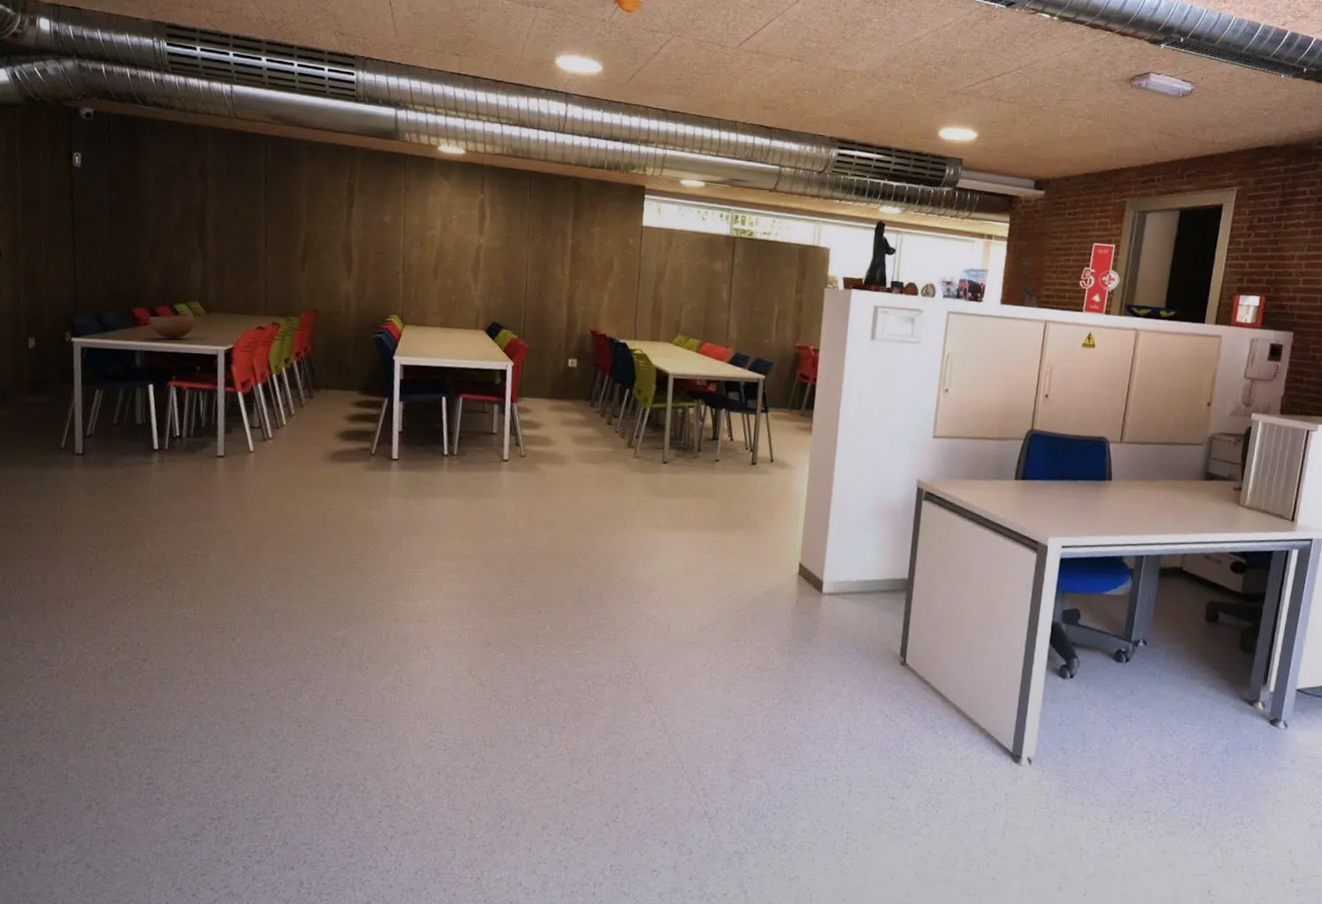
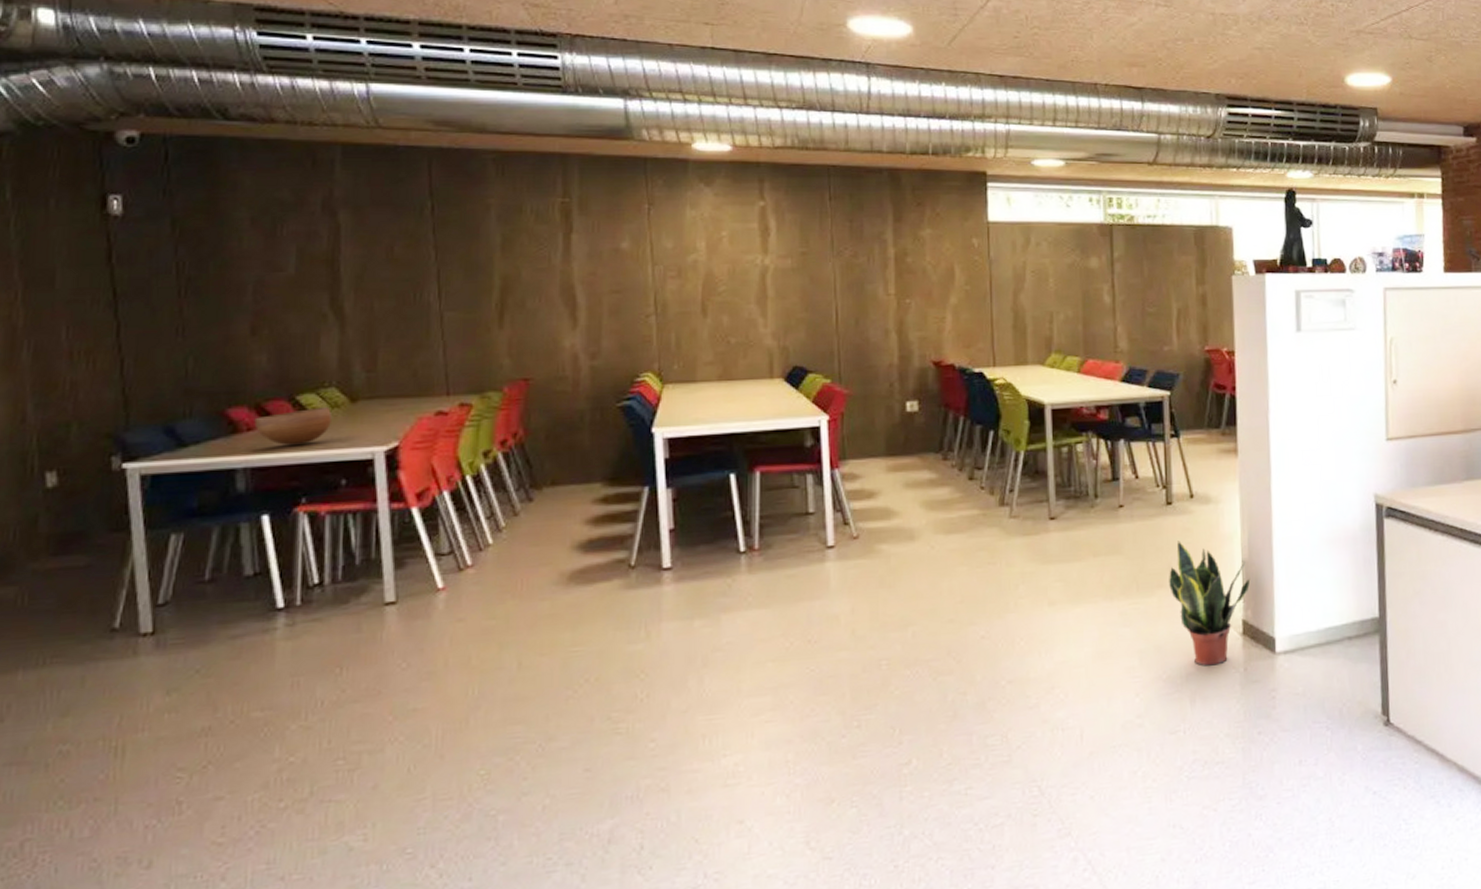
potted plant: none [746,494,810,595] -> present [1169,540,1251,666]

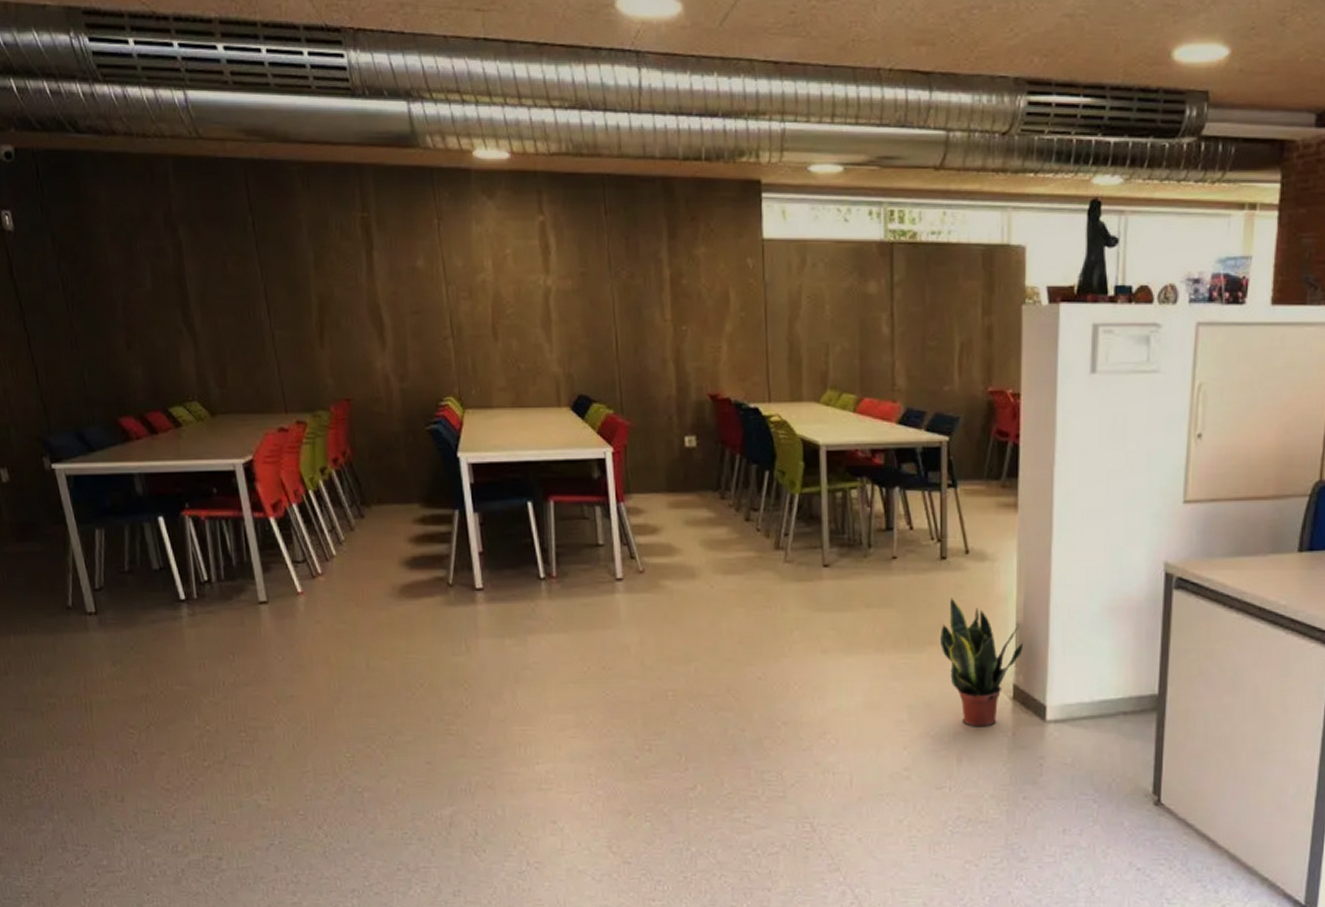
bowl: present [254,406,332,445] -> none [140,419,199,454]

